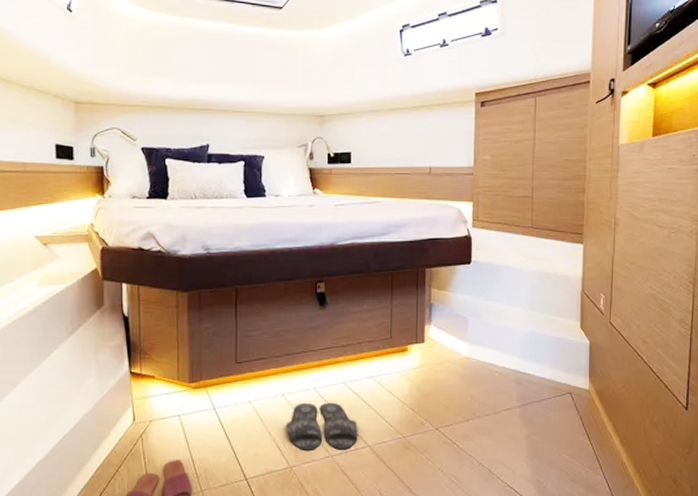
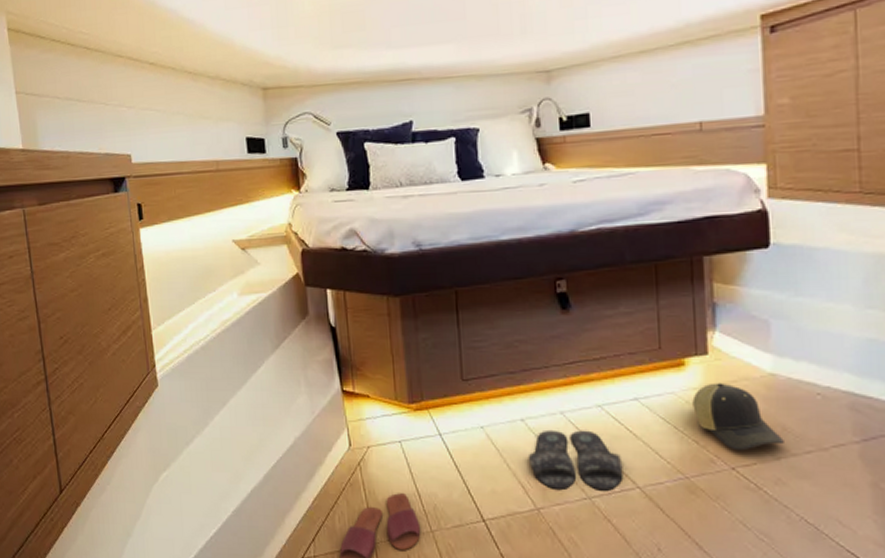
baseball cap: none [411,364,472,415] -> present [692,383,784,451]

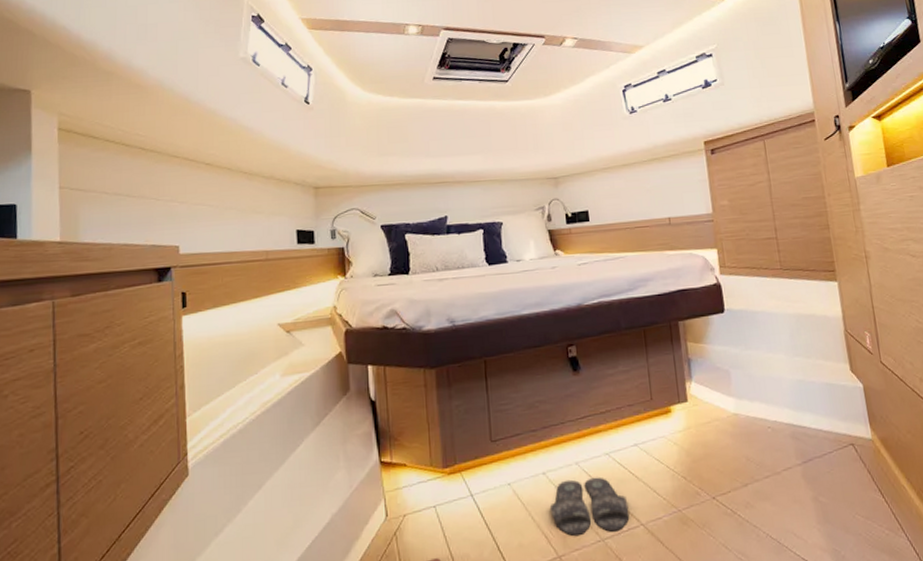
baseball cap: present [692,383,784,451] -> none [679,424,749,482]

